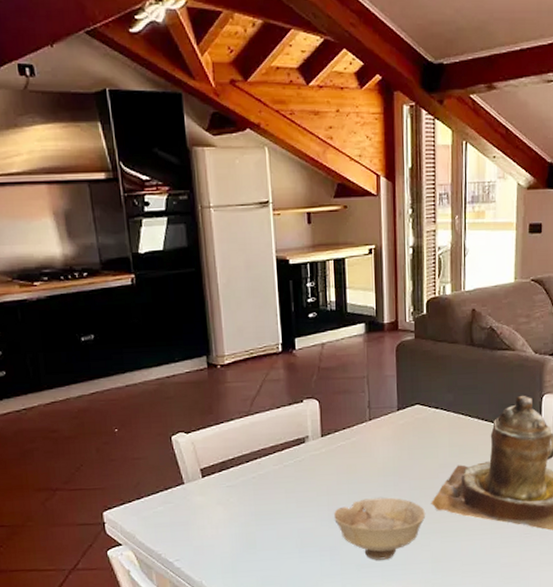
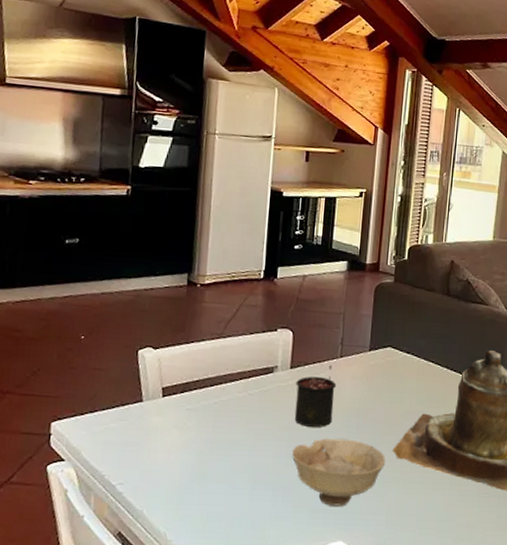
candle: none [329,428,369,490] -> present [294,364,337,427]

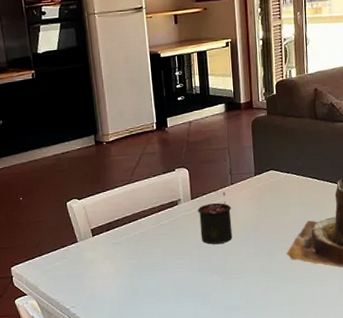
bowl: present [292,438,386,506] -> none [204,249,283,304]

